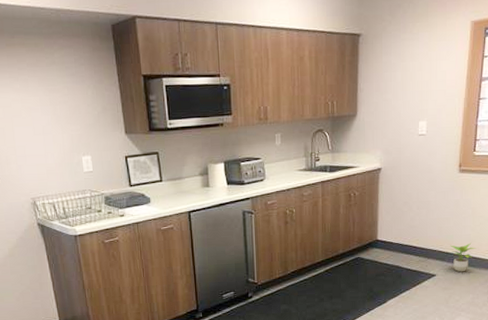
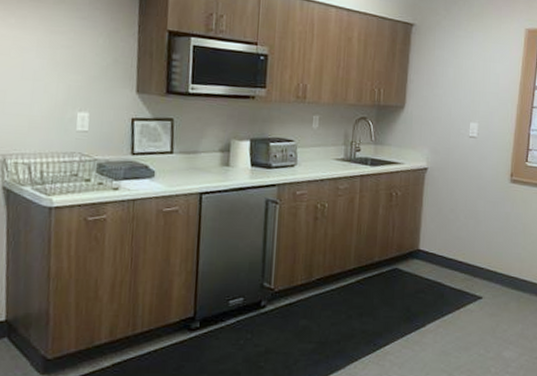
potted plant: present [450,243,476,272] -> none [499,263,527,297]

